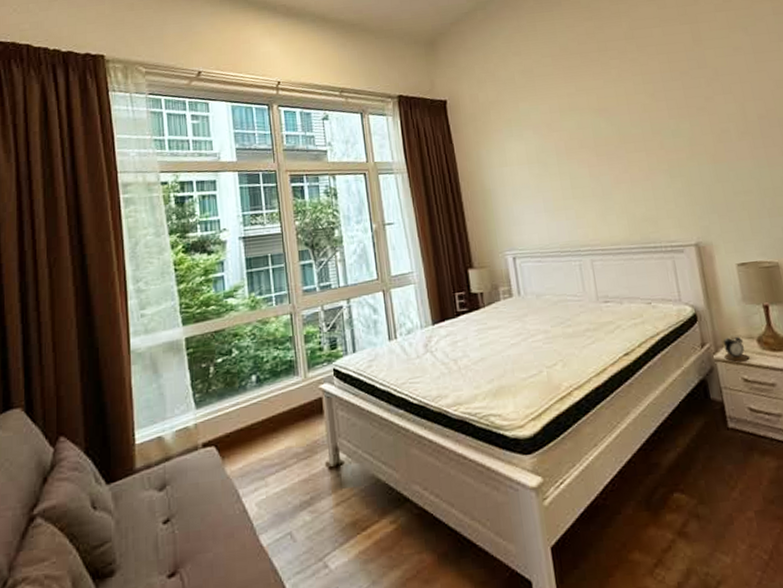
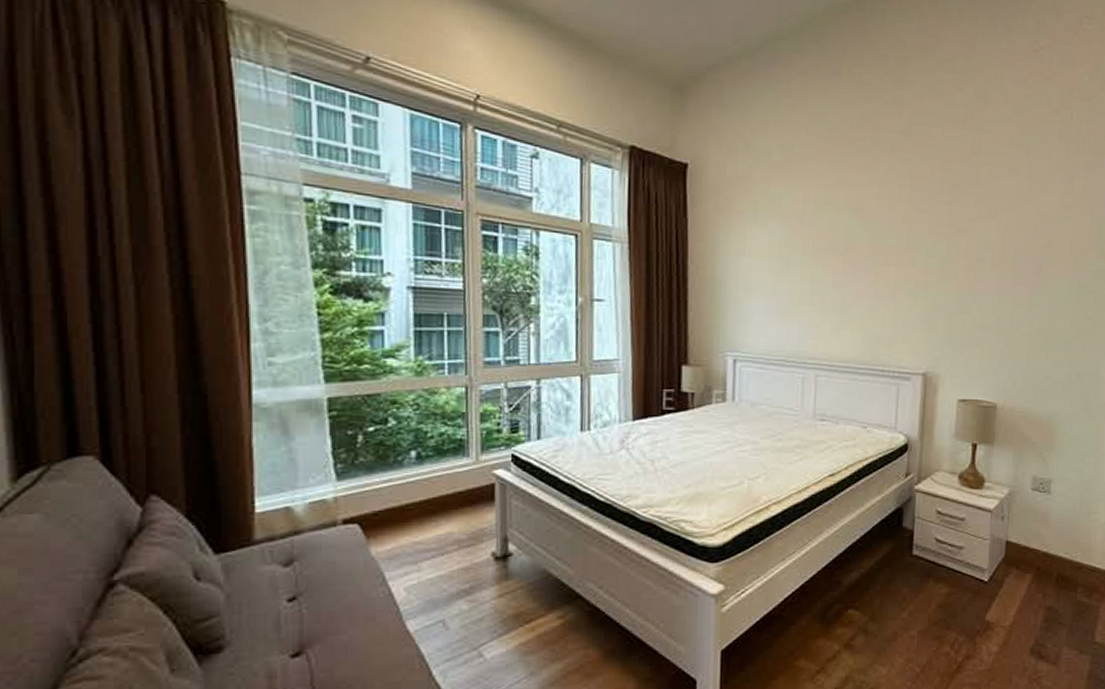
alarm clock: present [722,335,750,362] -> none [924,469,948,495]

